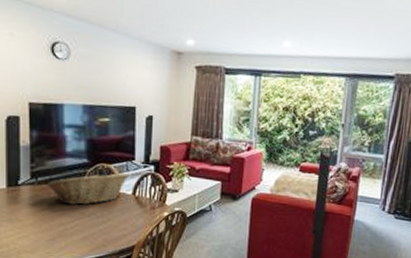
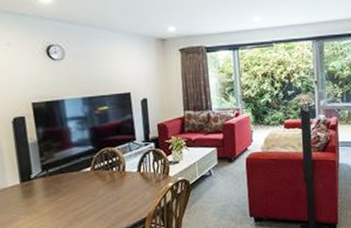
fruit basket: present [47,172,129,205] -> none [58,153,133,190]

